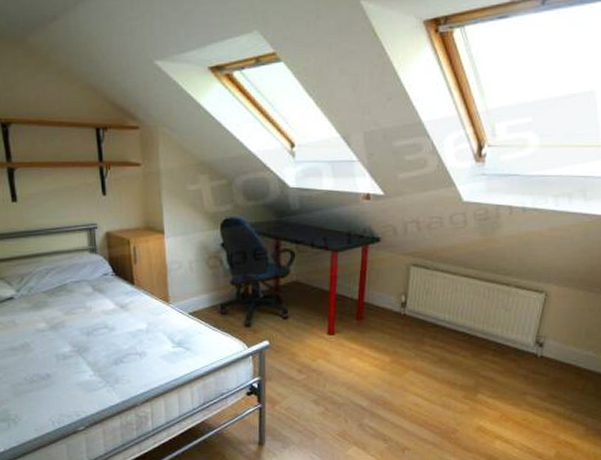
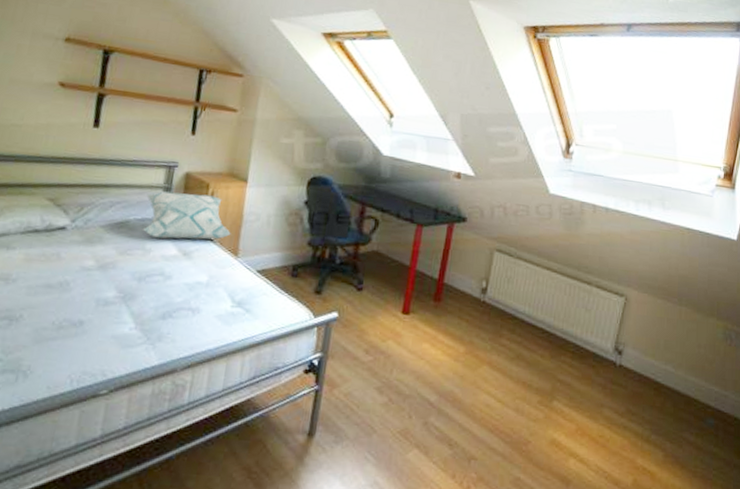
decorative pillow: none [76,250,159,296] -> present [142,192,231,240]

